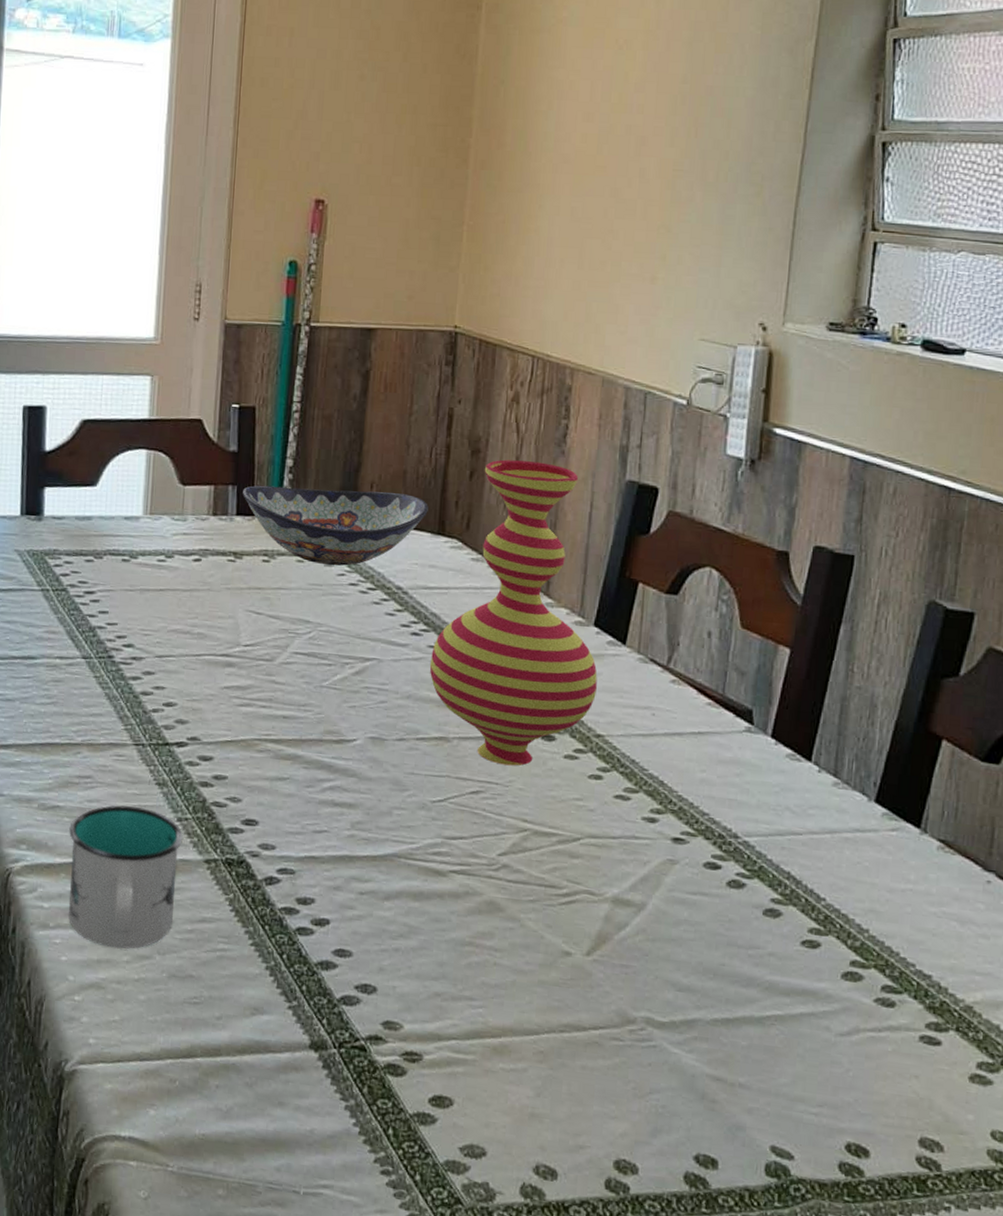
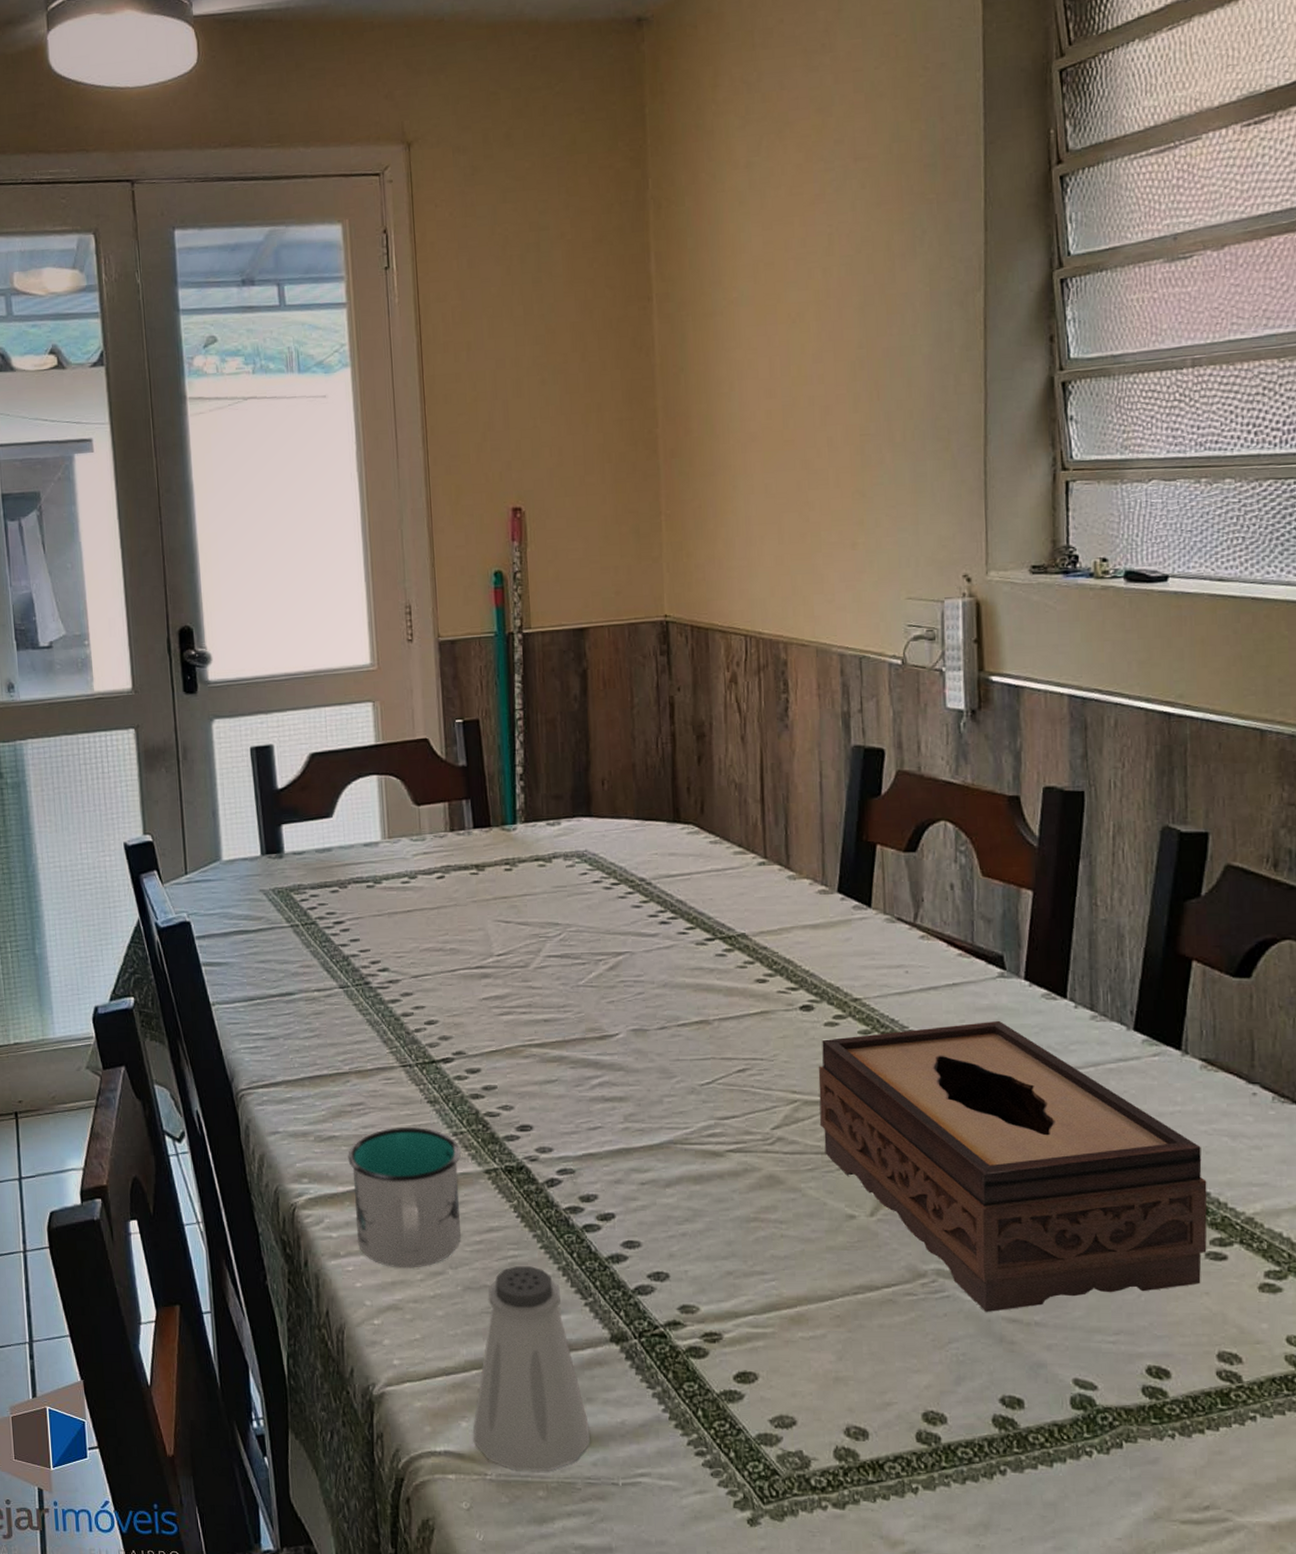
saltshaker: none [159,960,278,1171] -> present [472,1266,590,1471]
decorative bowl: present [243,485,428,566] -> none [477,786,661,866]
vase: present [429,459,598,766] -> none [681,738,848,1040]
tissue box: none [548,771,930,1068] -> present [818,1020,1207,1312]

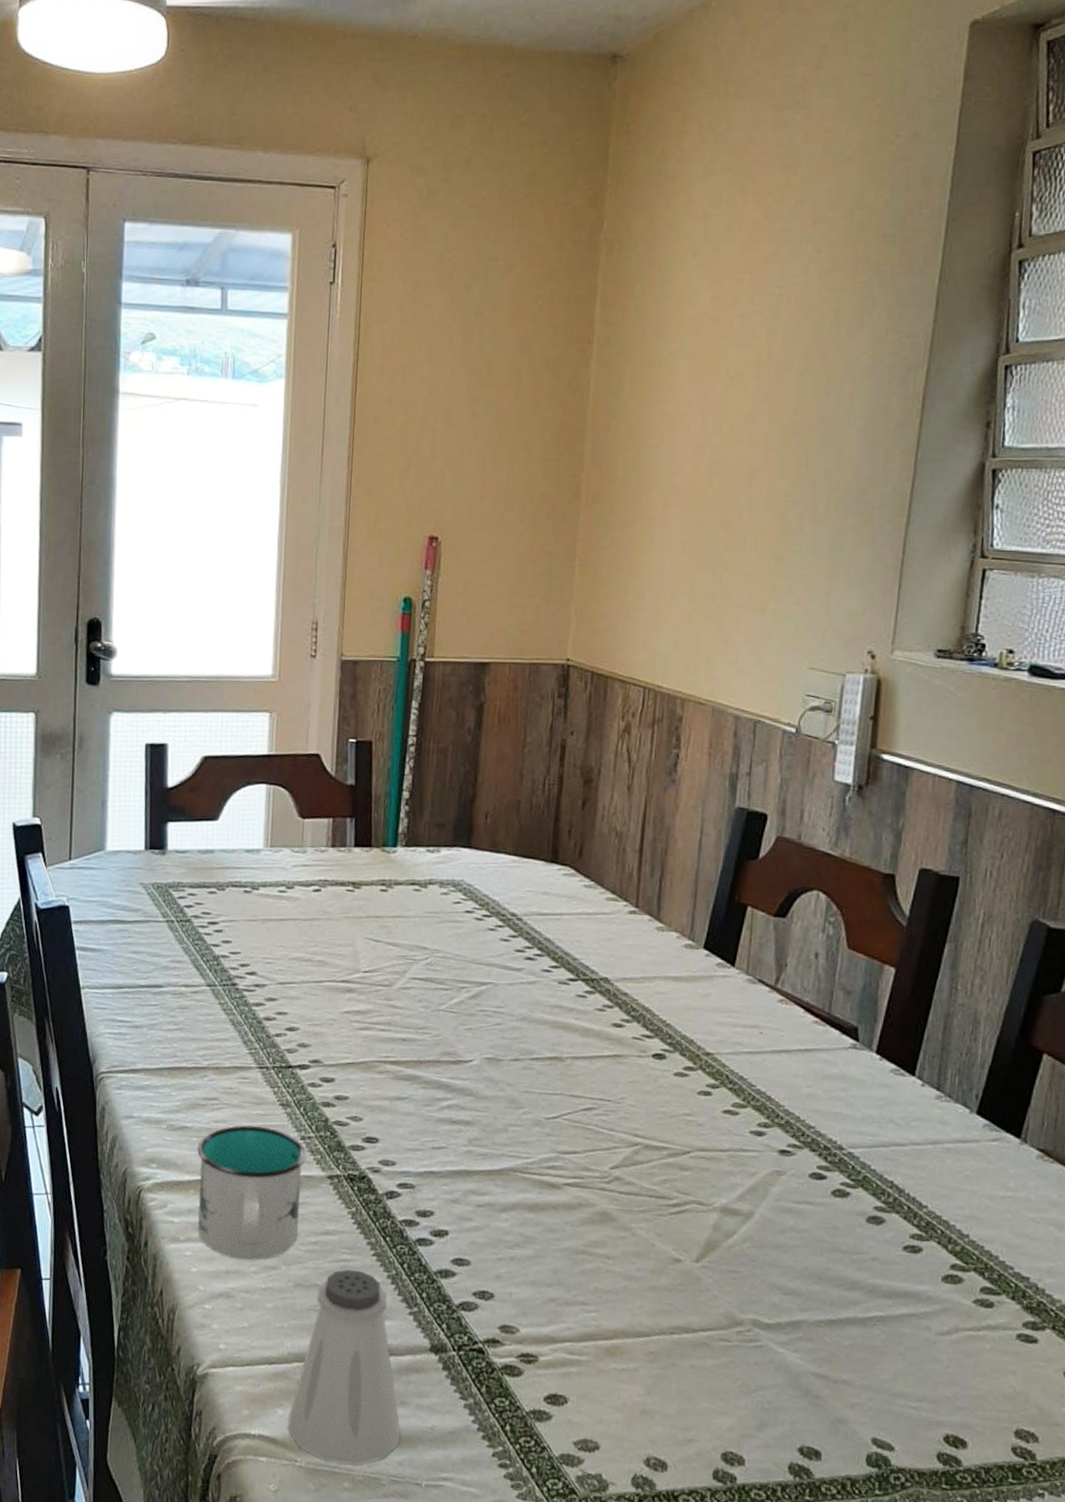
tissue box: present [818,1020,1207,1312] -> none [658,1088,1028,1366]

